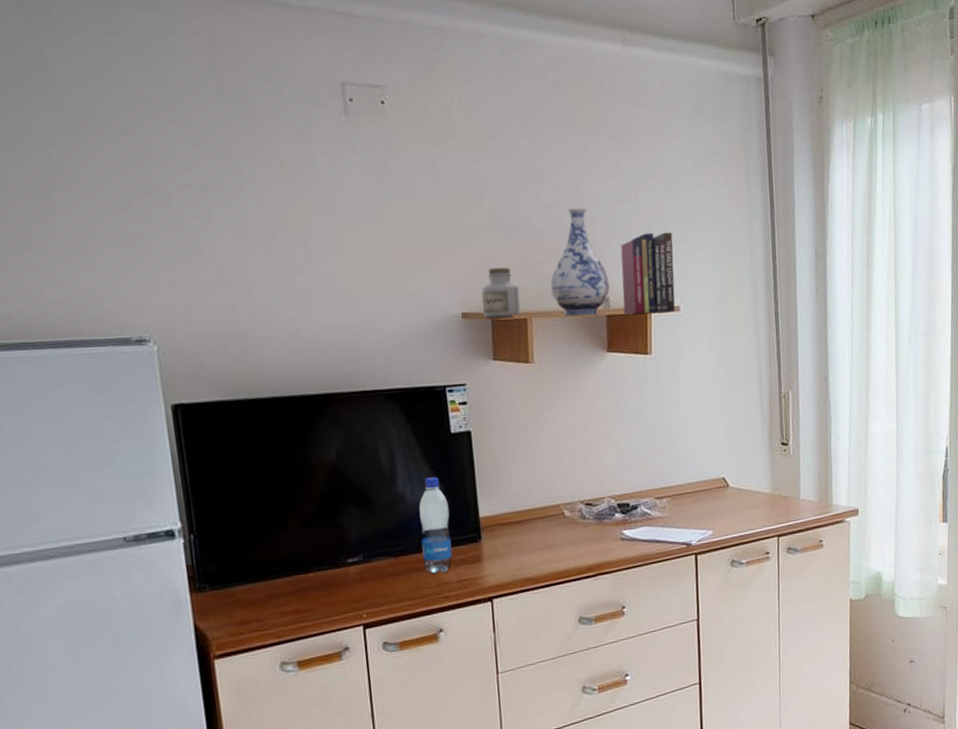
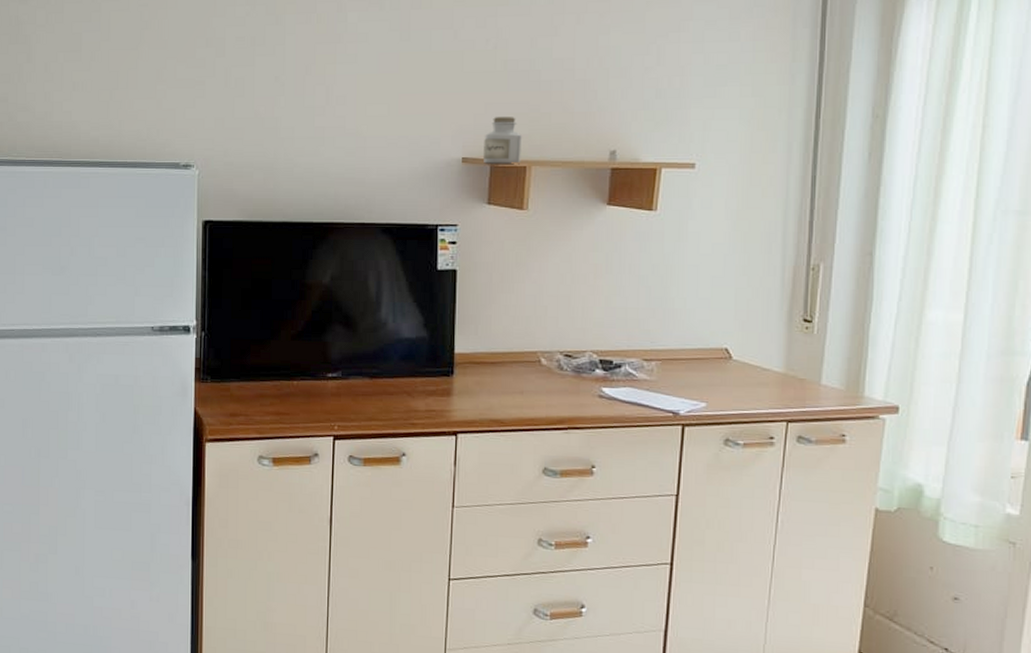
bottle: present [419,477,453,574] -> none [395,309,426,400]
vase: present [549,208,610,317] -> none [554,61,618,167]
books: present [620,232,675,316] -> none [631,86,696,170]

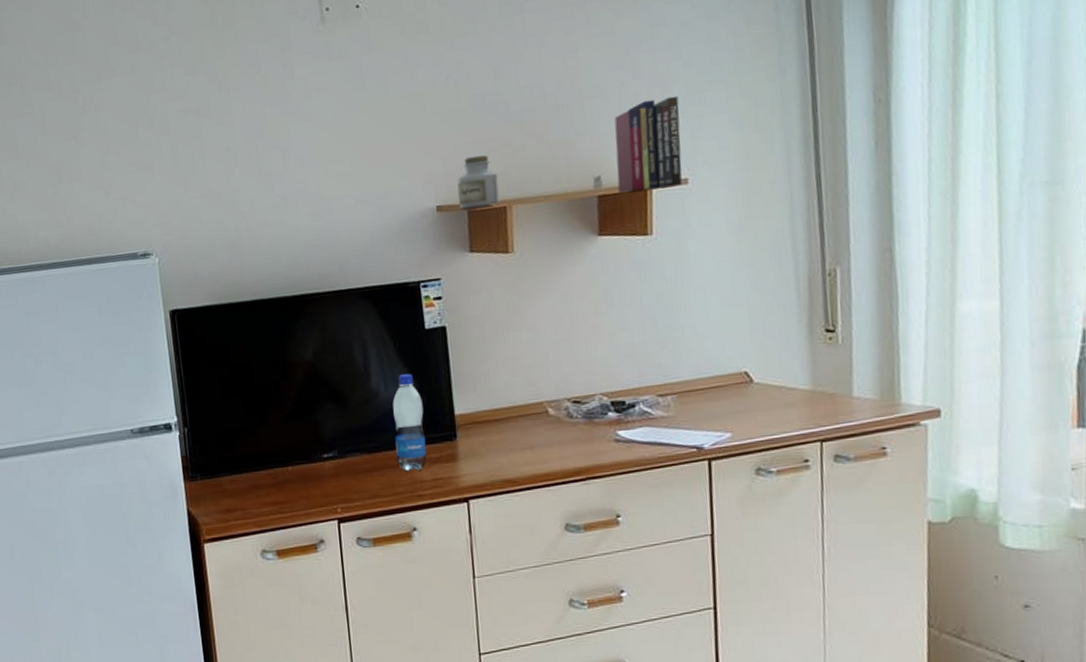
bottle: none [395,309,426,400] -> present [392,374,427,472]
books: none [631,86,696,170] -> present [614,95,682,194]

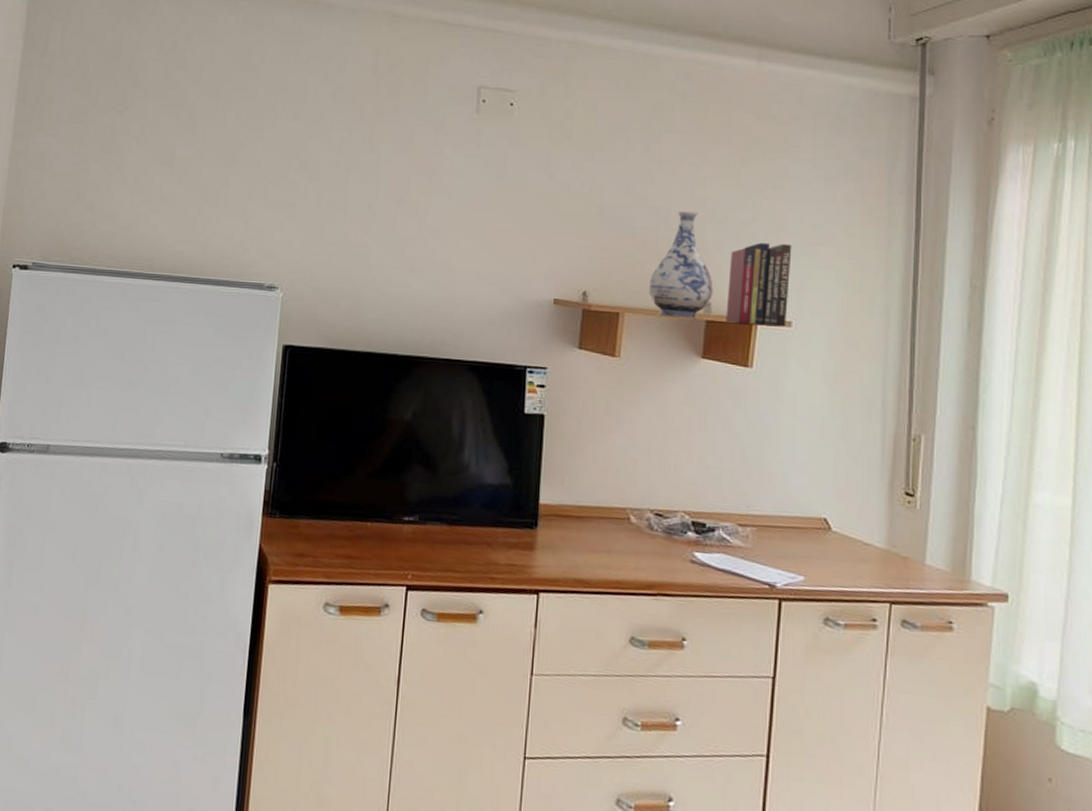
bottle: present [392,374,427,472] -> none [474,453,510,553]
jar: present [457,155,500,211] -> none [575,259,617,311]
vase: none [531,82,602,201] -> present [648,211,713,319]

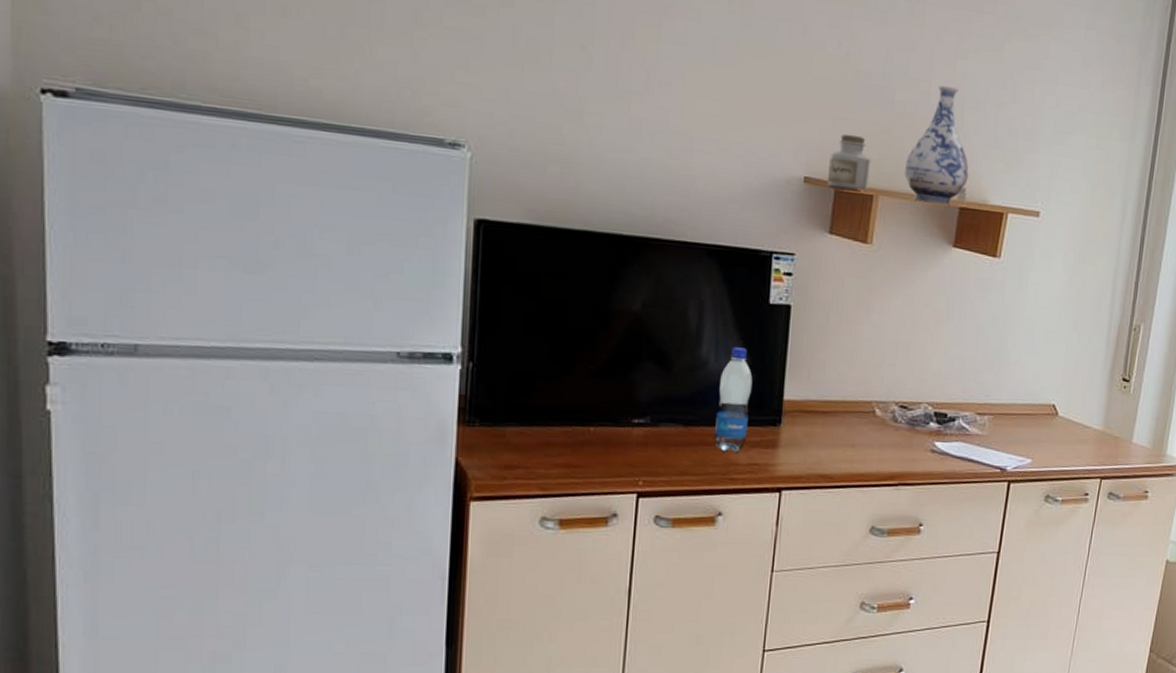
bottle: none [474,453,510,553] -> present [713,347,753,452]
jar: none [575,259,617,311] -> present [827,134,872,193]
books: present [726,242,792,327] -> none [978,126,1046,217]

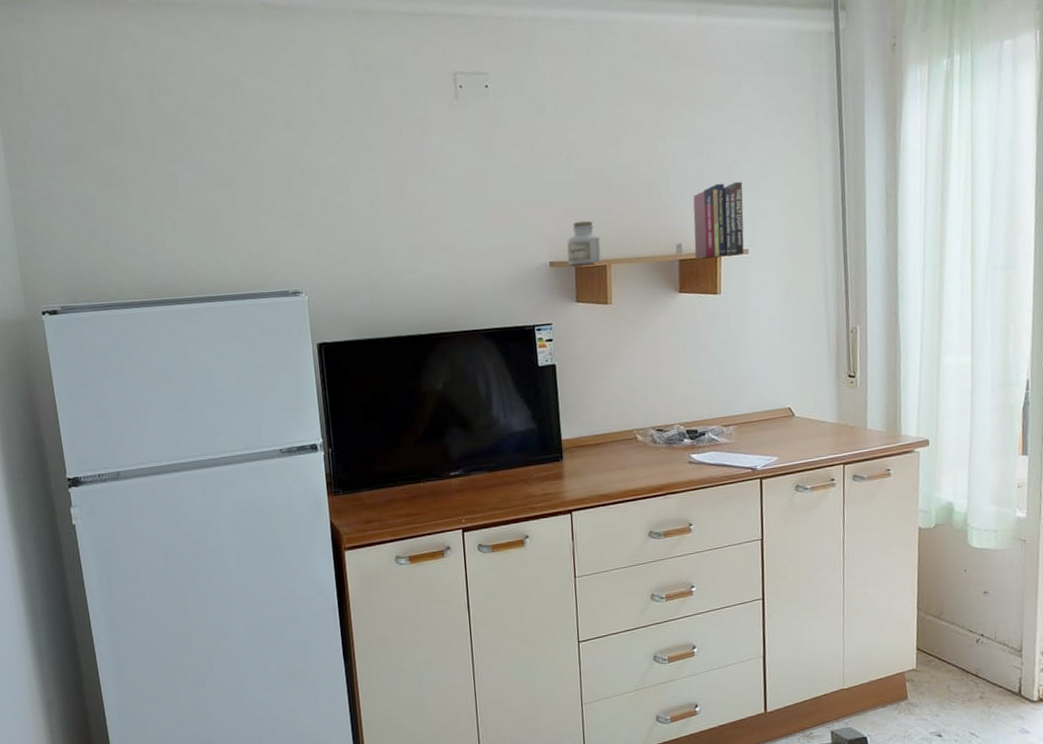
bottle: present [713,347,753,452] -> none [510,404,538,488]
vase: present [903,86,969,205] -> none [627,164,683,262]
books: none [978,126,1046,217] -> present [693,181,744,260]

